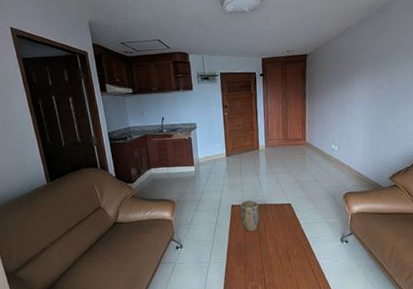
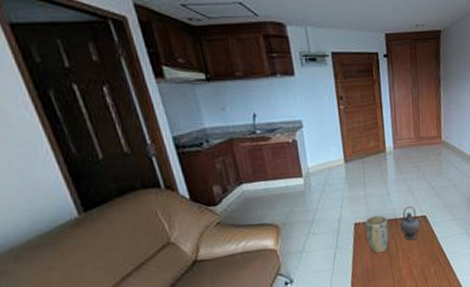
teapot: none [268,194,289,224] -> present [400,206,424,241]

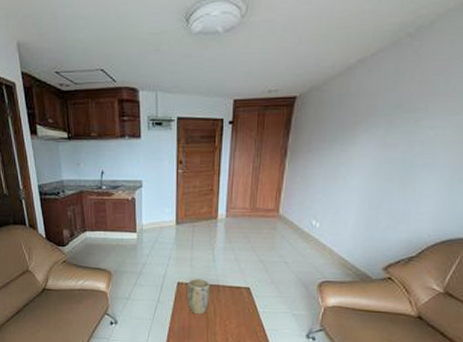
teapot: present [400,206,424,241] -> none [221,275,247,309]

